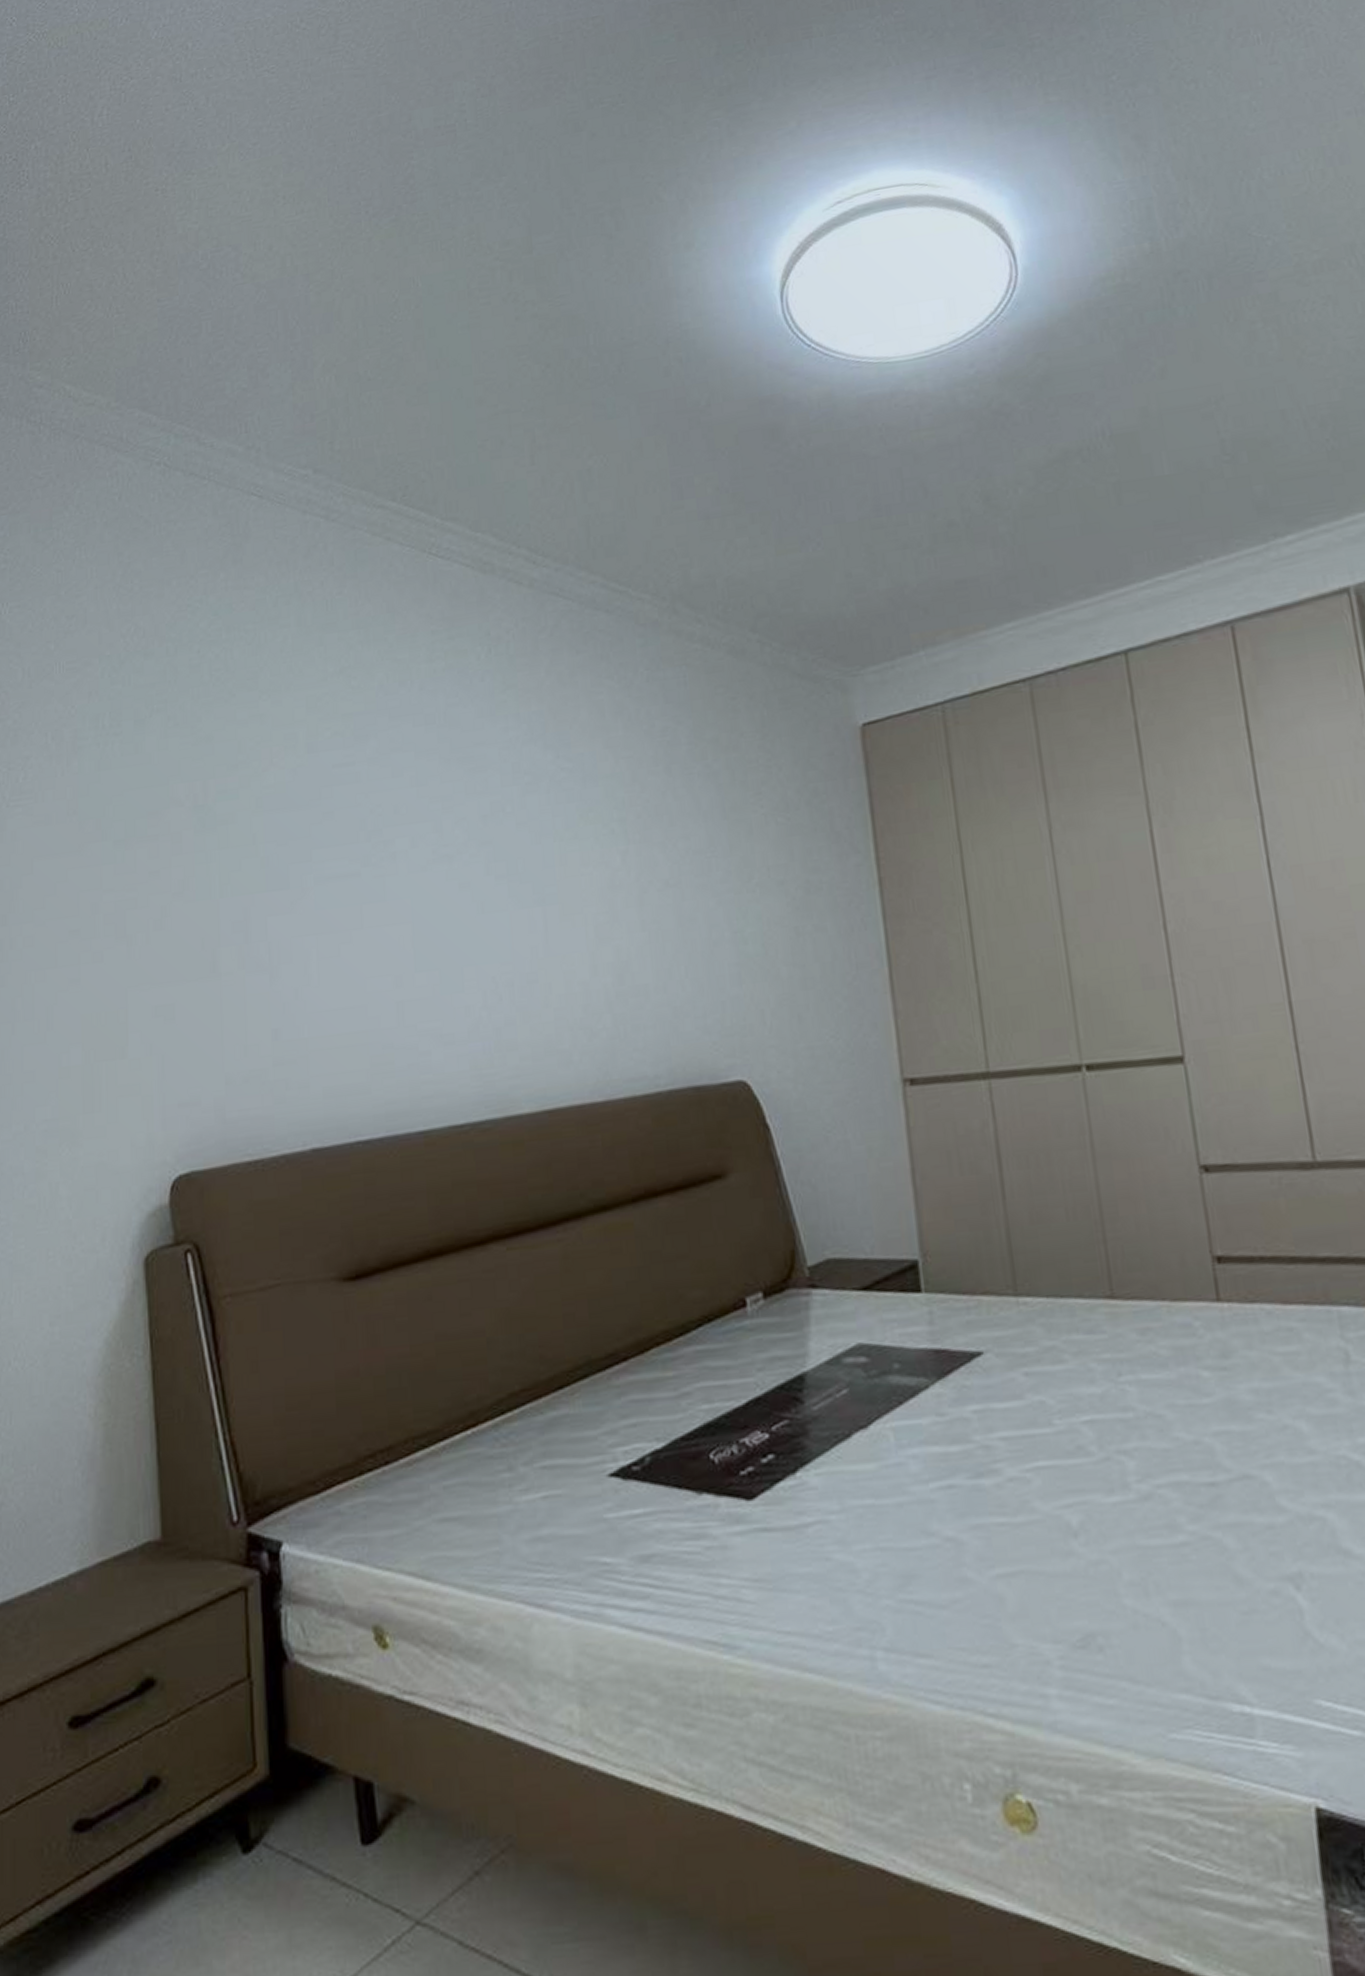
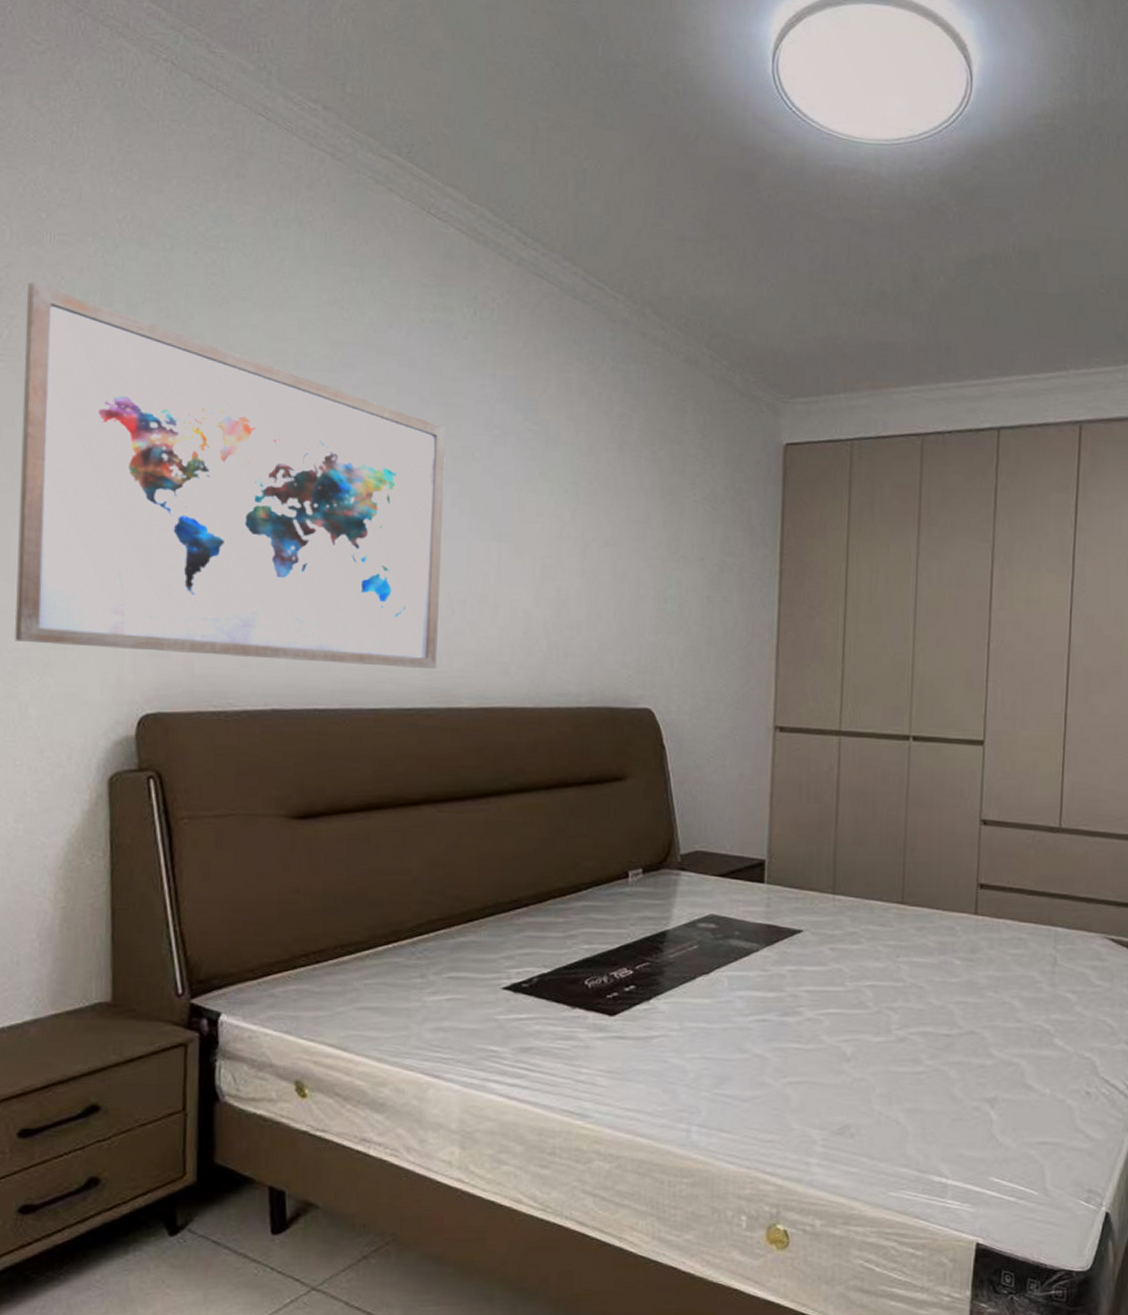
wall art: none [39,717,488,1112] -> present [15,281,447,669]

